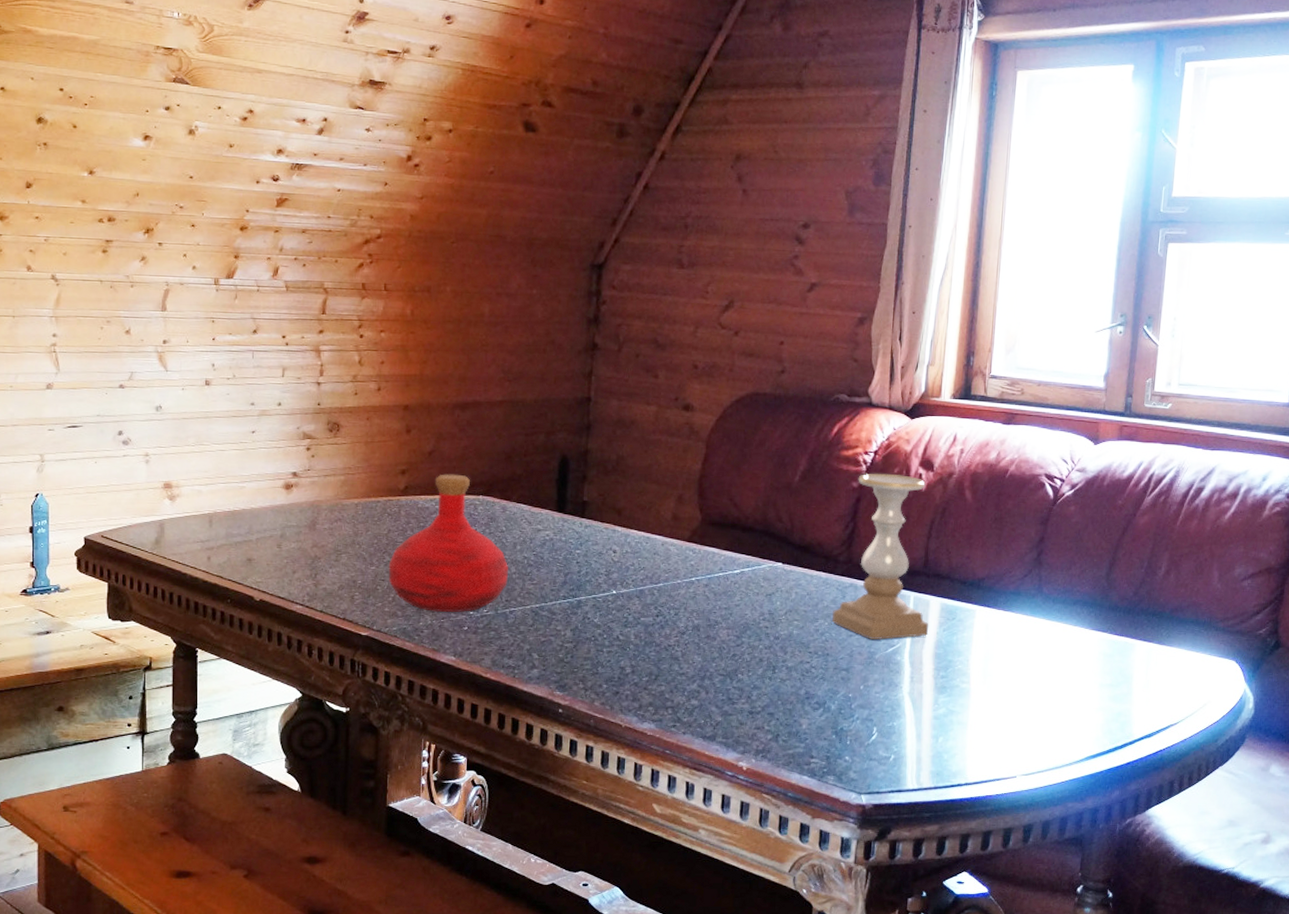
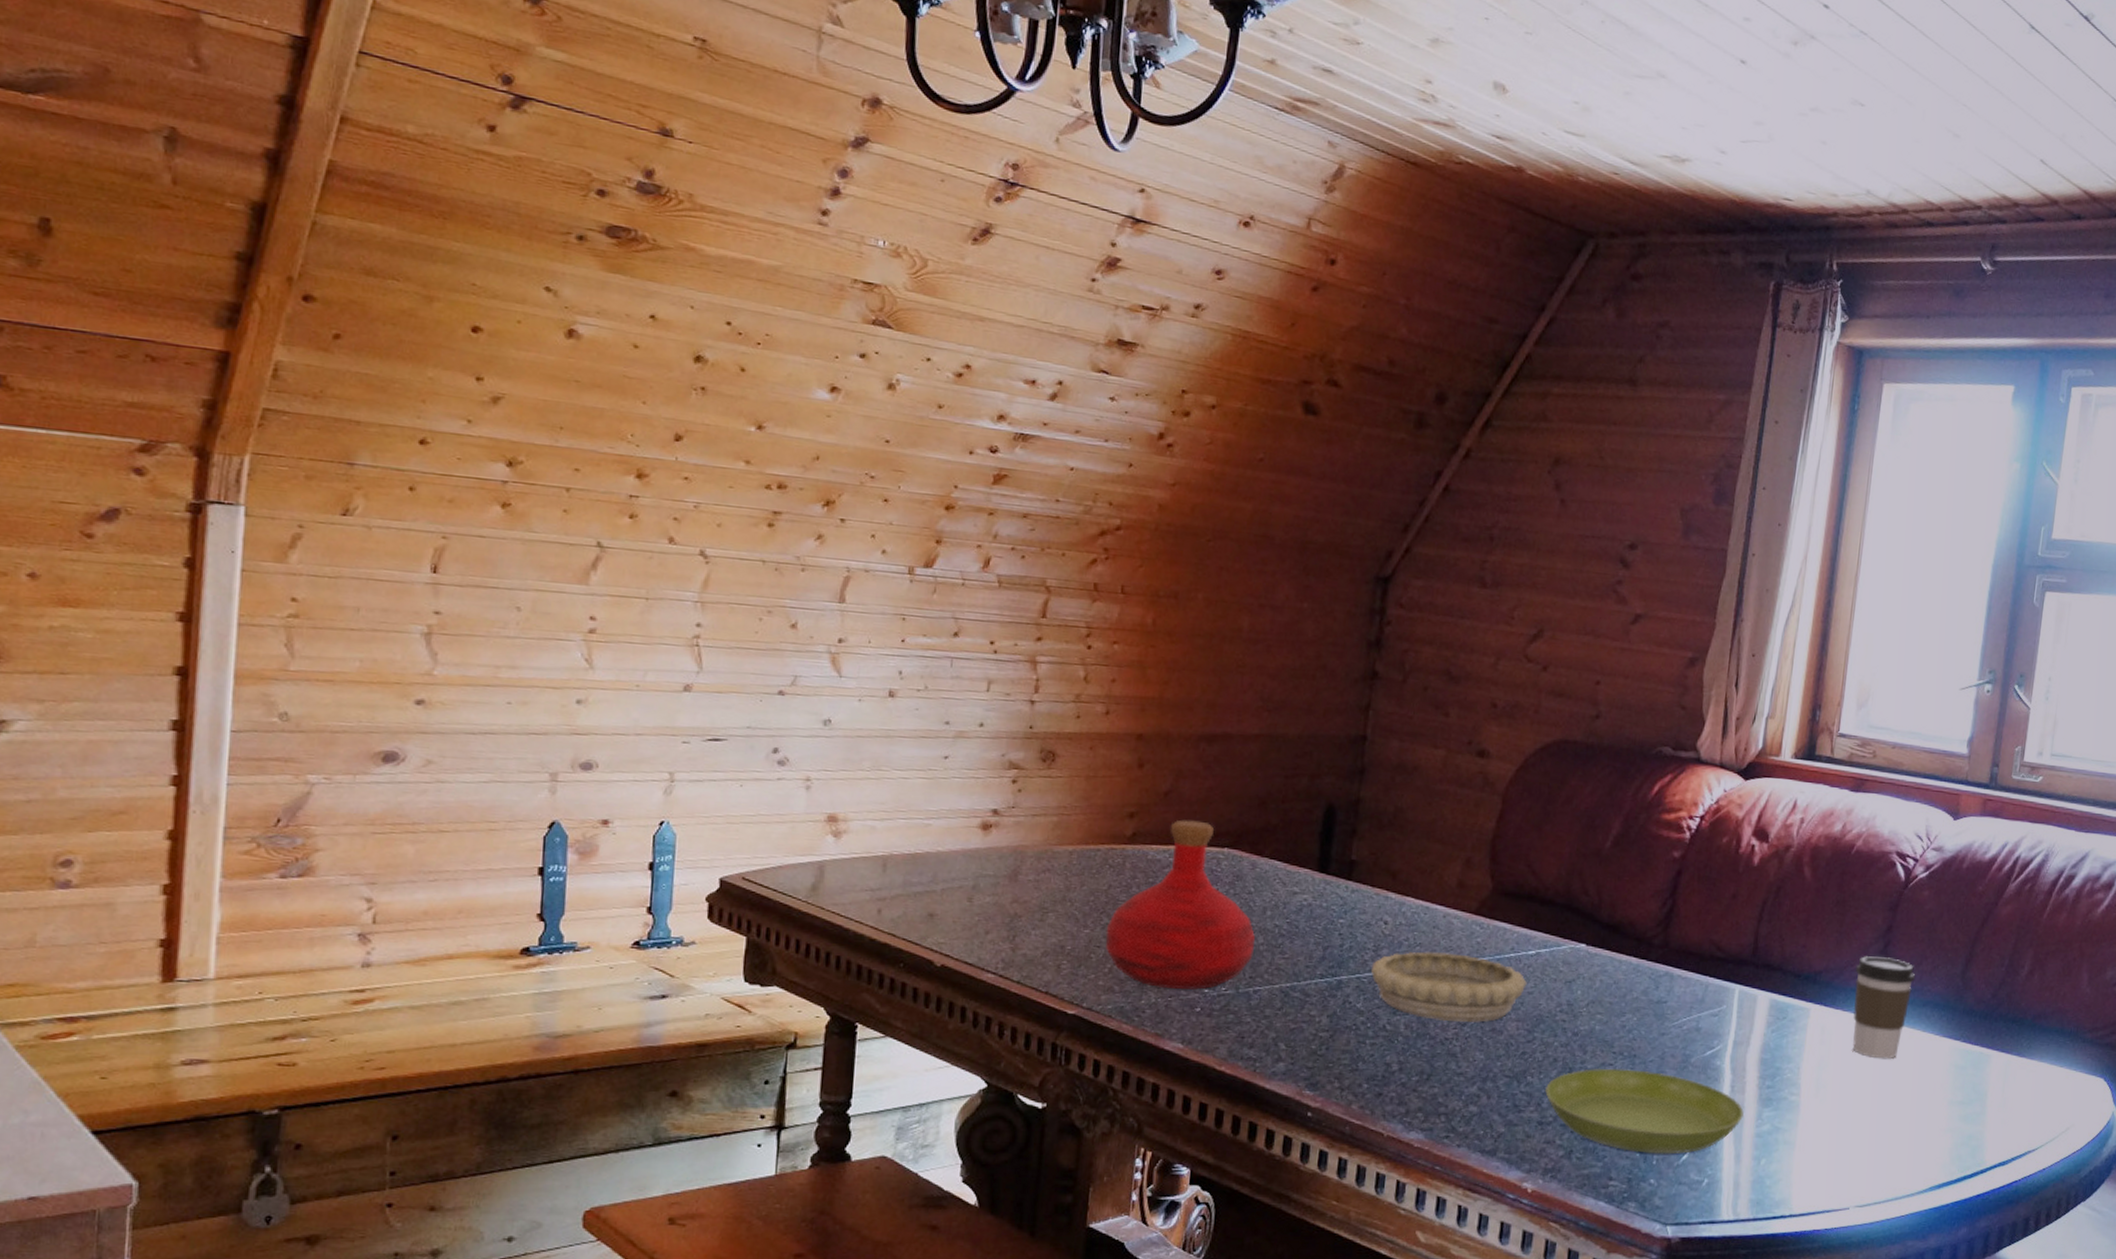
decorative bowl: none [604,574,734,632] -> present [1370,951,1527,1022]
saucer: none [754,665,922,736] -> present [1545,1068,1744,1154]
candle holder: present [832,473,929,640] -> none [1642,841,1759,1041]
coffee cup: none [1013,564,1066,651] -> present [1852,956,1916,1059]

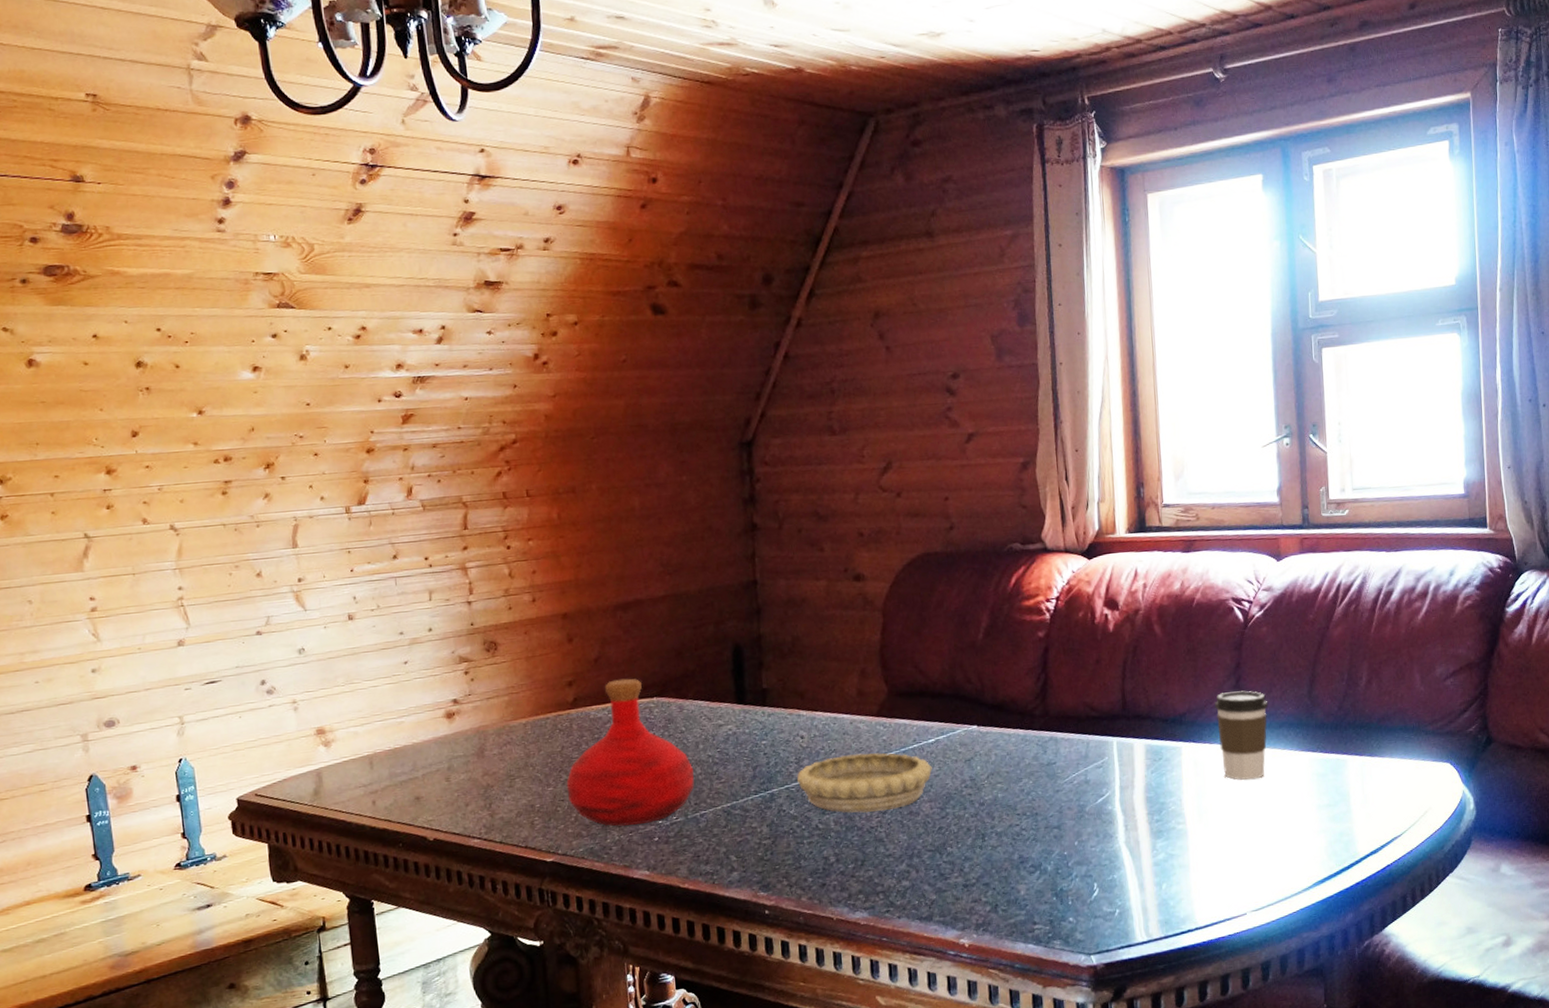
saucer: present [1545,1068,1744,1154] -> none [965,824,1140,897]

